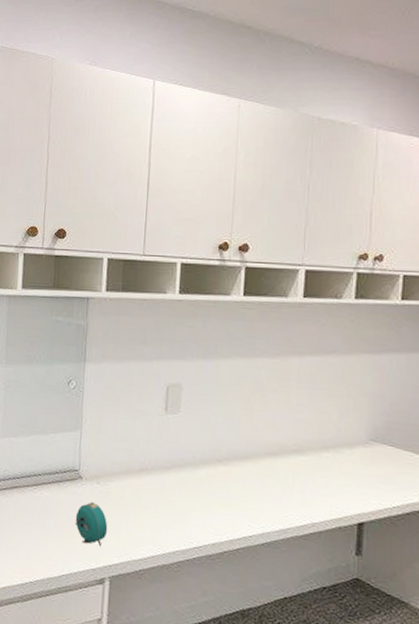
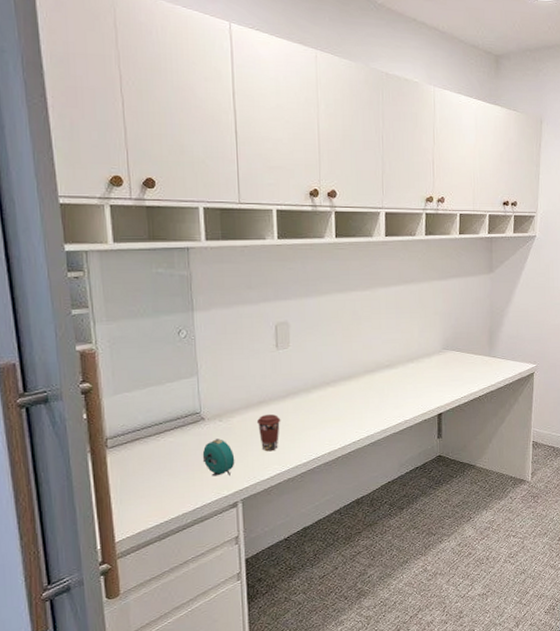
coffee cup: none [135,484,162,528] -> present [256,414,281,452]

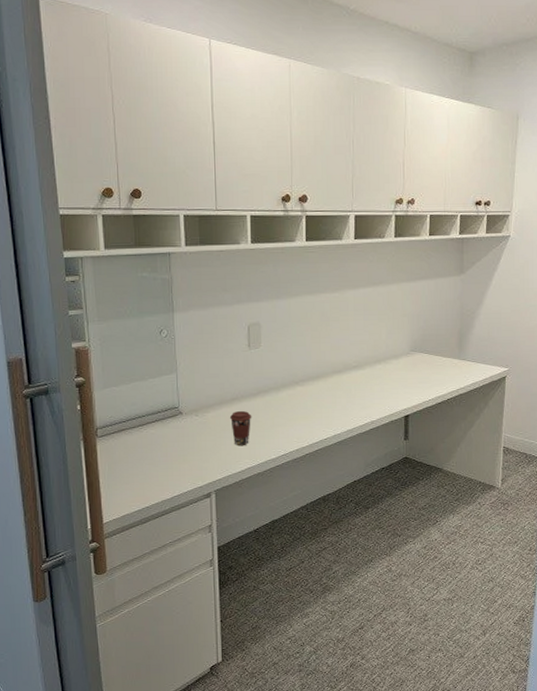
alarm clock: present [202,439,235,477] -> none [180,432,210,468]

